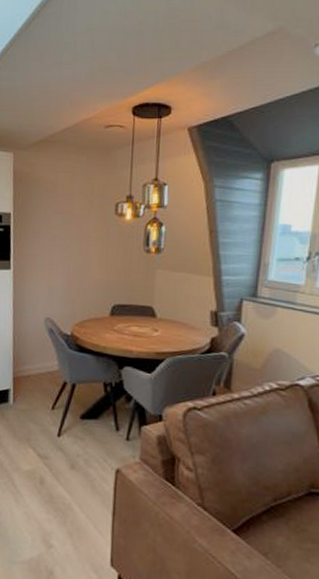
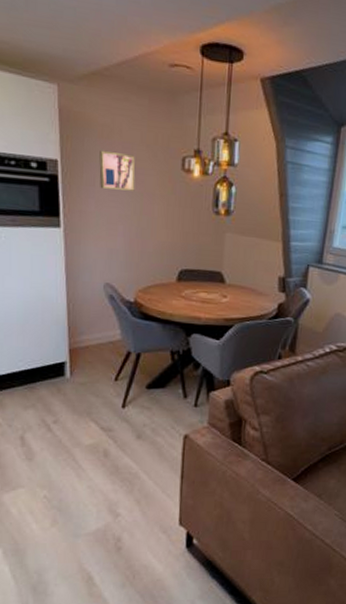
wall art: none [44,202,74,235] -> present [99,150,135,191]

